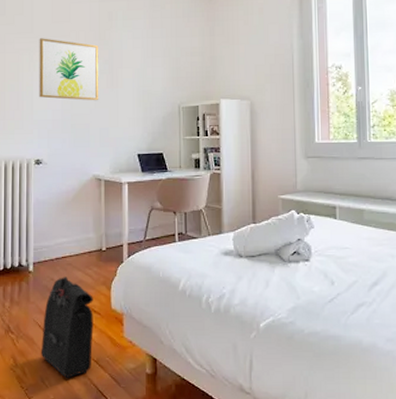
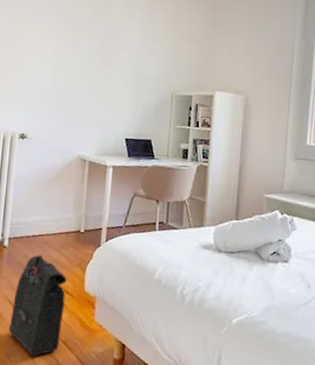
wall art: present [39,38,99,101] -> none [29,9,96,80]

